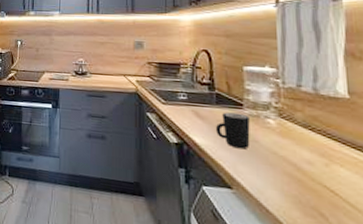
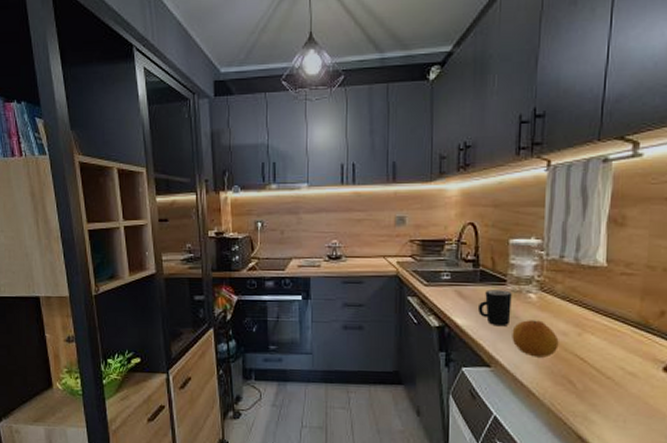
fruit: none [252,145,305,186] -> present [512,320,559,358]

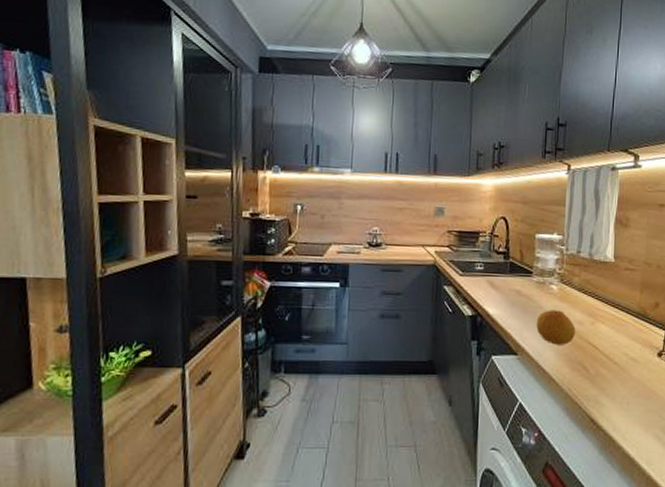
mug: present [477,289,512,327] -> none [507,280,537,316]

